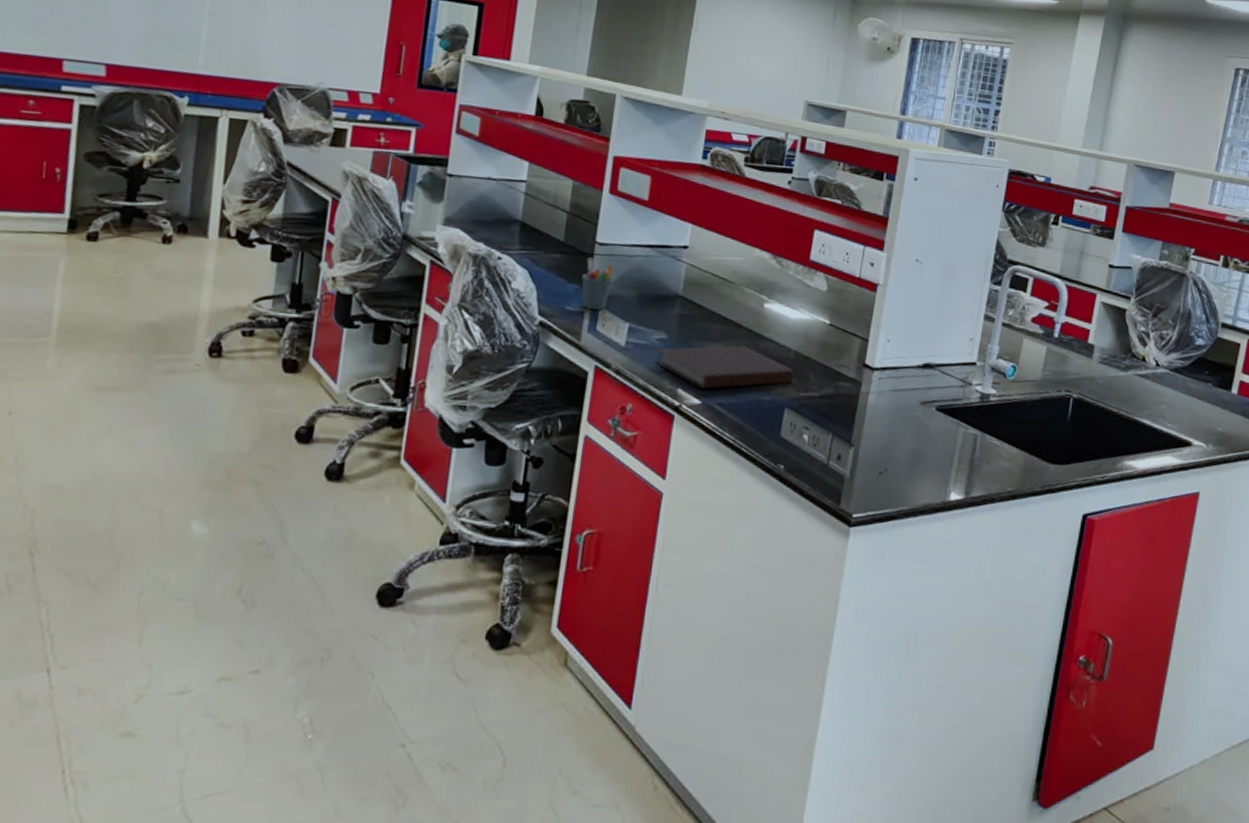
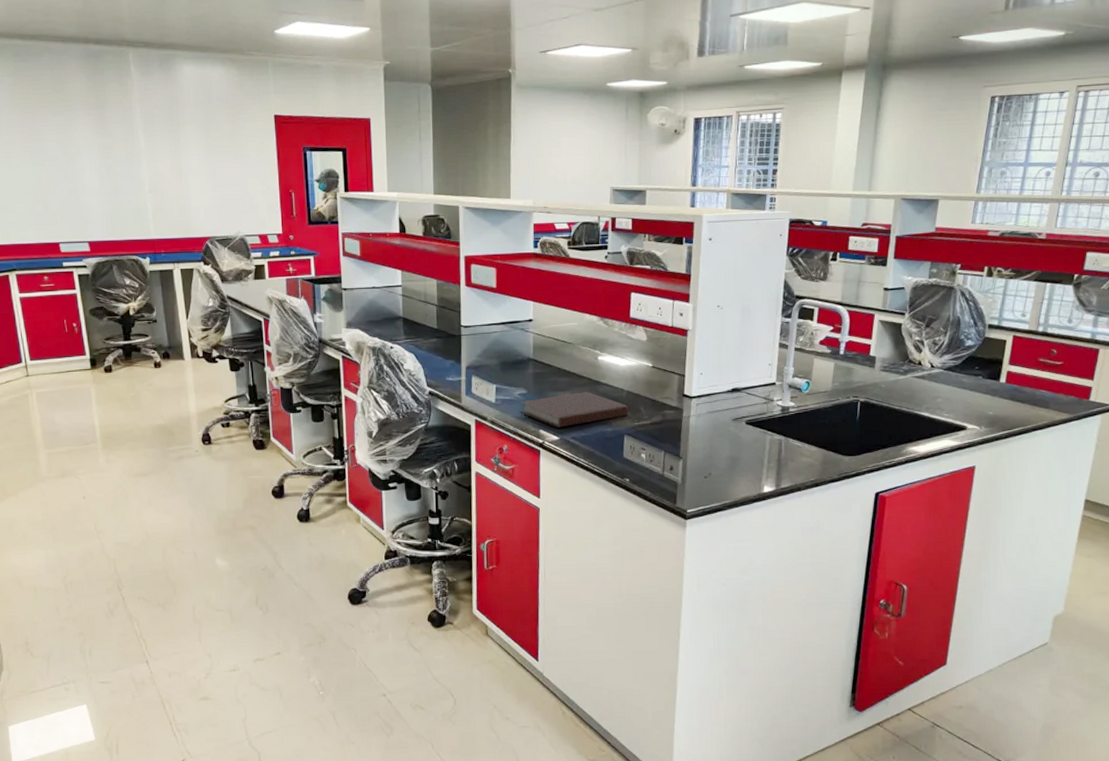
pen holder: present [582,257,614,310] -> none [455,338,479,378]

